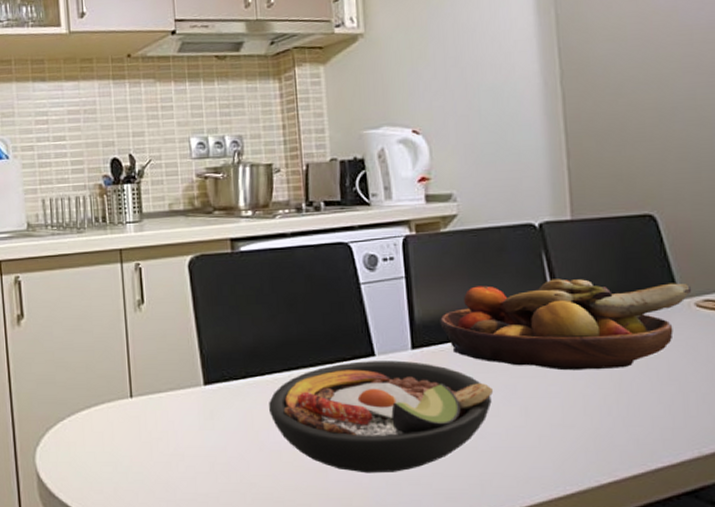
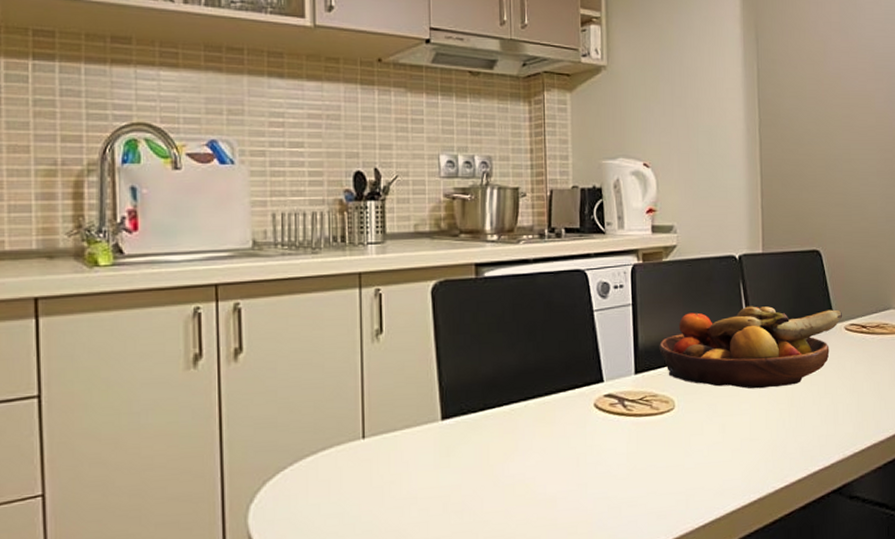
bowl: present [269,360,493,473] -> none [505,385,698,500]

